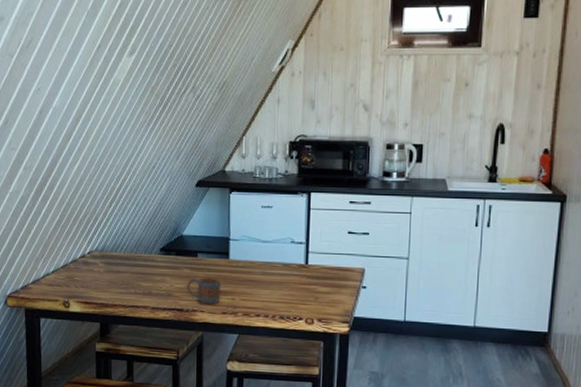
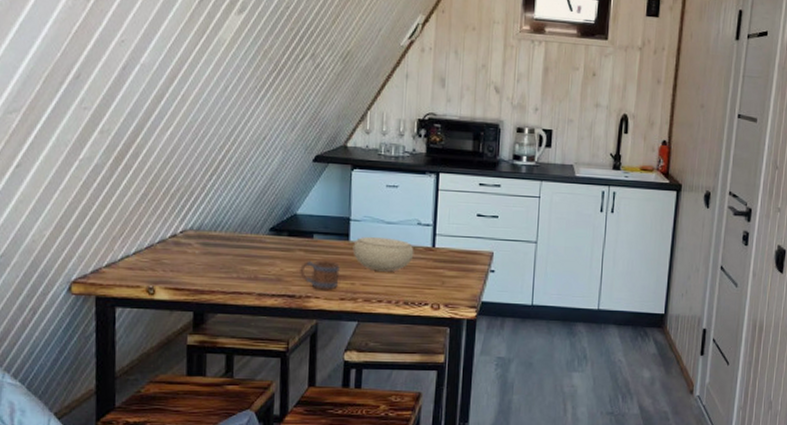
bowl: none [232,254,289,288] -> present [352,236,414,272]

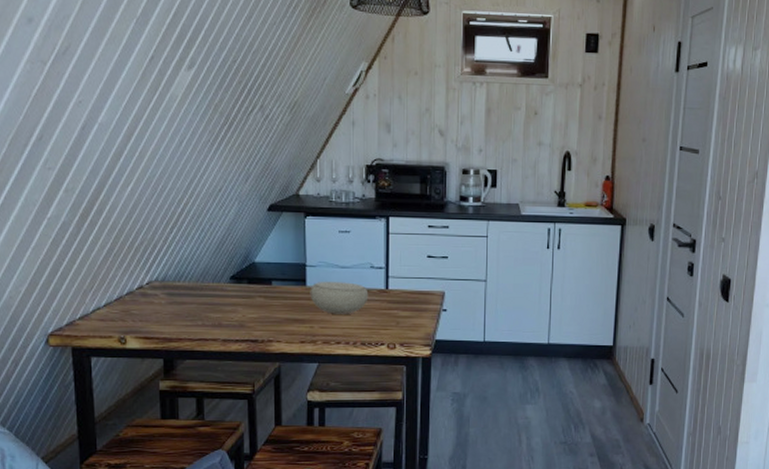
mug: present [298,260,340,290] -> none [260,306,299,334]

